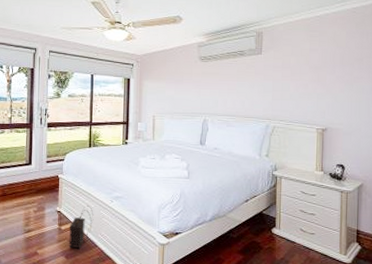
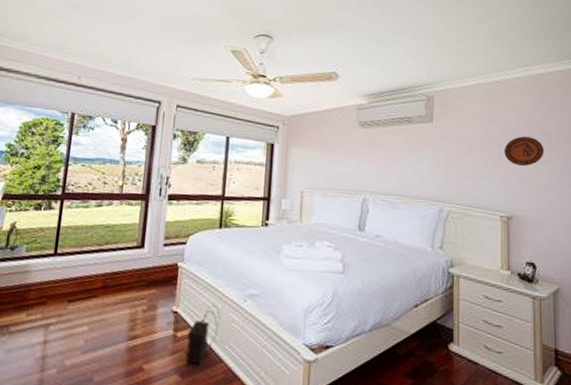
decorative plate: none [322,62,356,87] -> present [505,136,544,166]

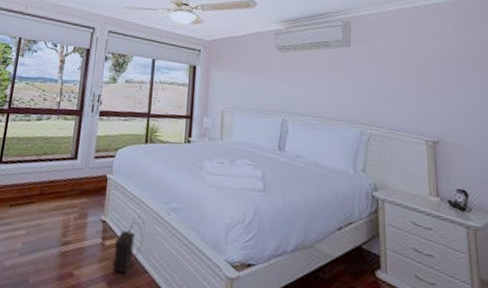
decorative plate: present [505,136,544,166] -> none [426,60,470,90]

